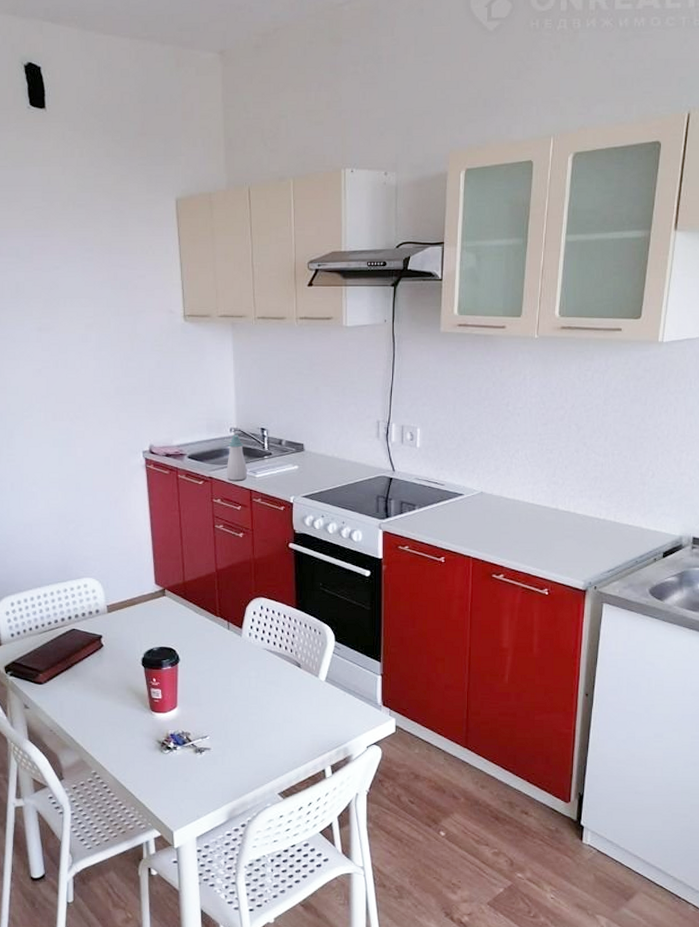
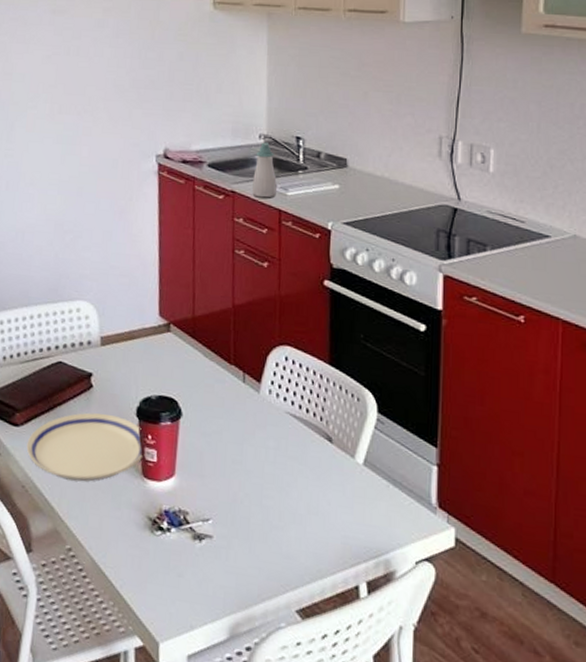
plate: none [51,666,151,721] -> present [26,412,145,482]

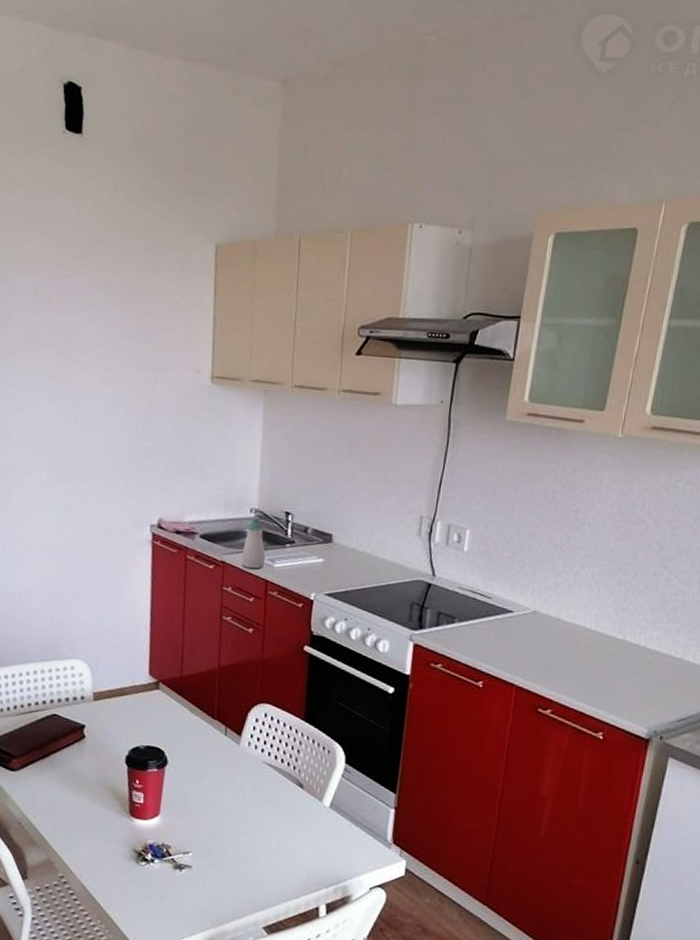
plate: present [26,412,145,482] -> none [22,760,132,820]

